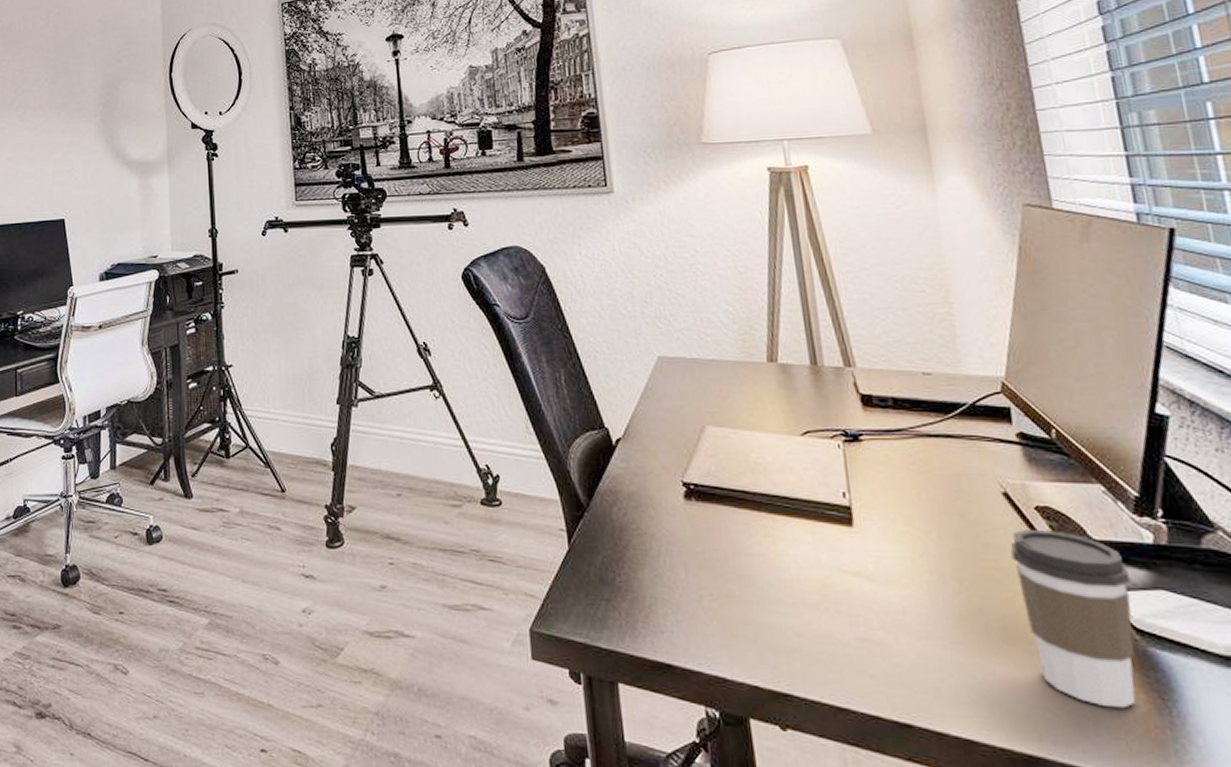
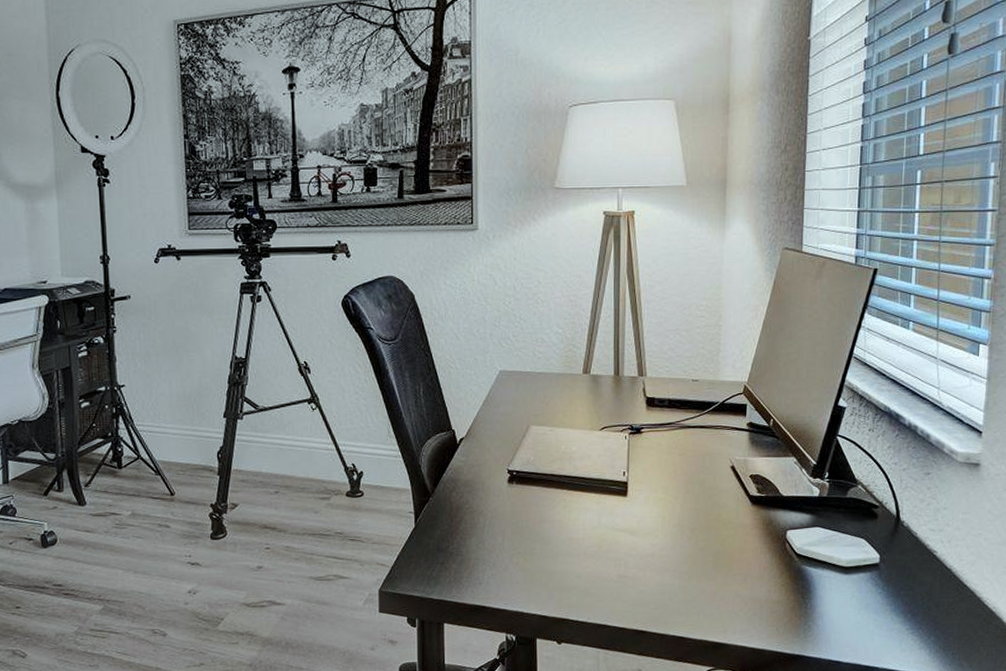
coffee cup: present [1009,530,1136,709] -> none [729,491,800,607]

